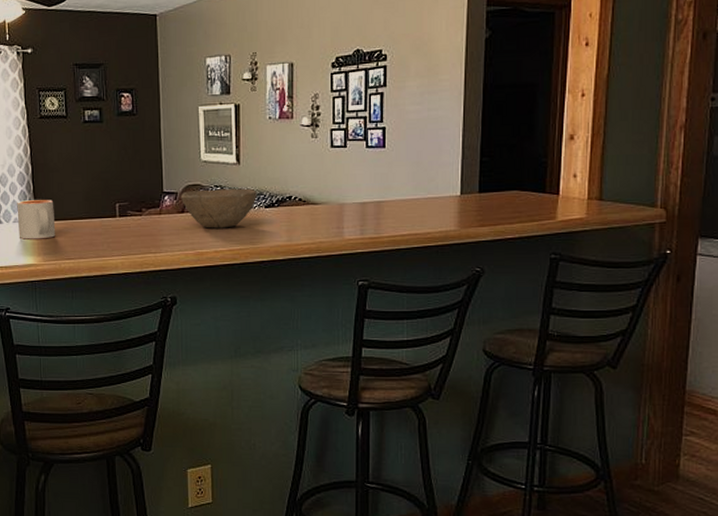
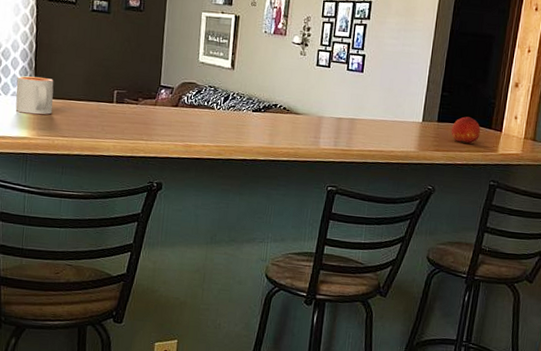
bowl: present [181,188,258,229] -> none [177,87,247,126]
fruit: none [496,182,533,214] -> present [451,116,481,145]

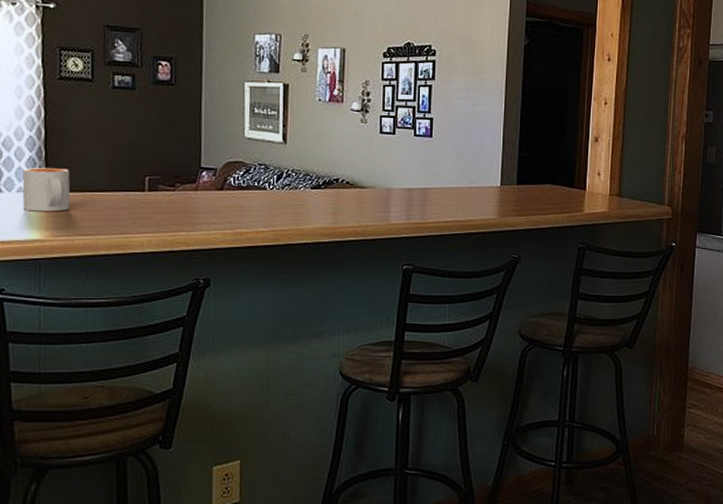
fruit: present [451,116,481,145] -> none [532,177,564,206]

